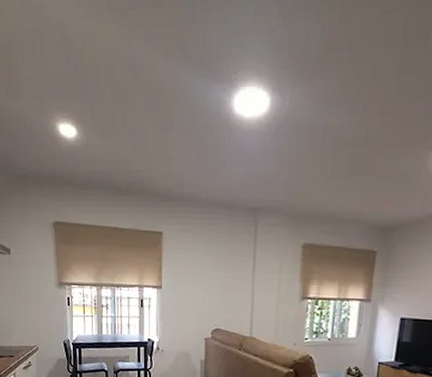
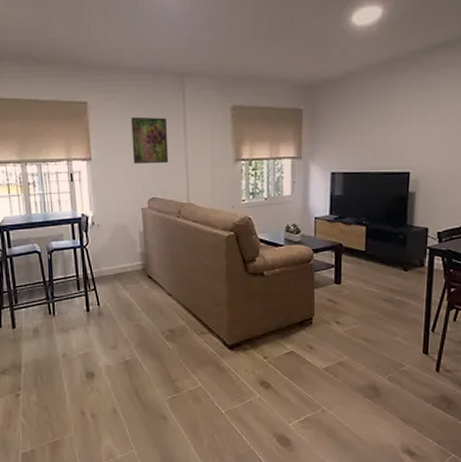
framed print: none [200,249,237,296] -> present [131,116,169,165]

